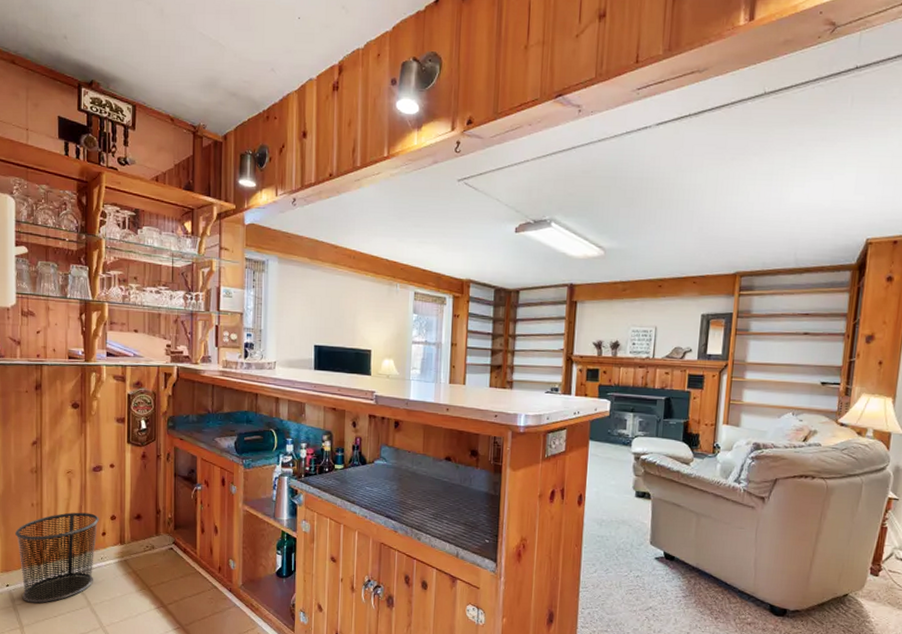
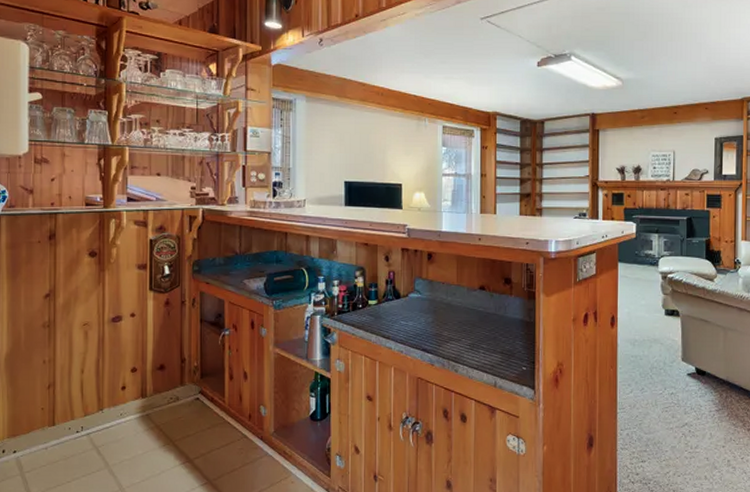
waste bin: present [15,512,99,604] -> none [24,366,118,469]

